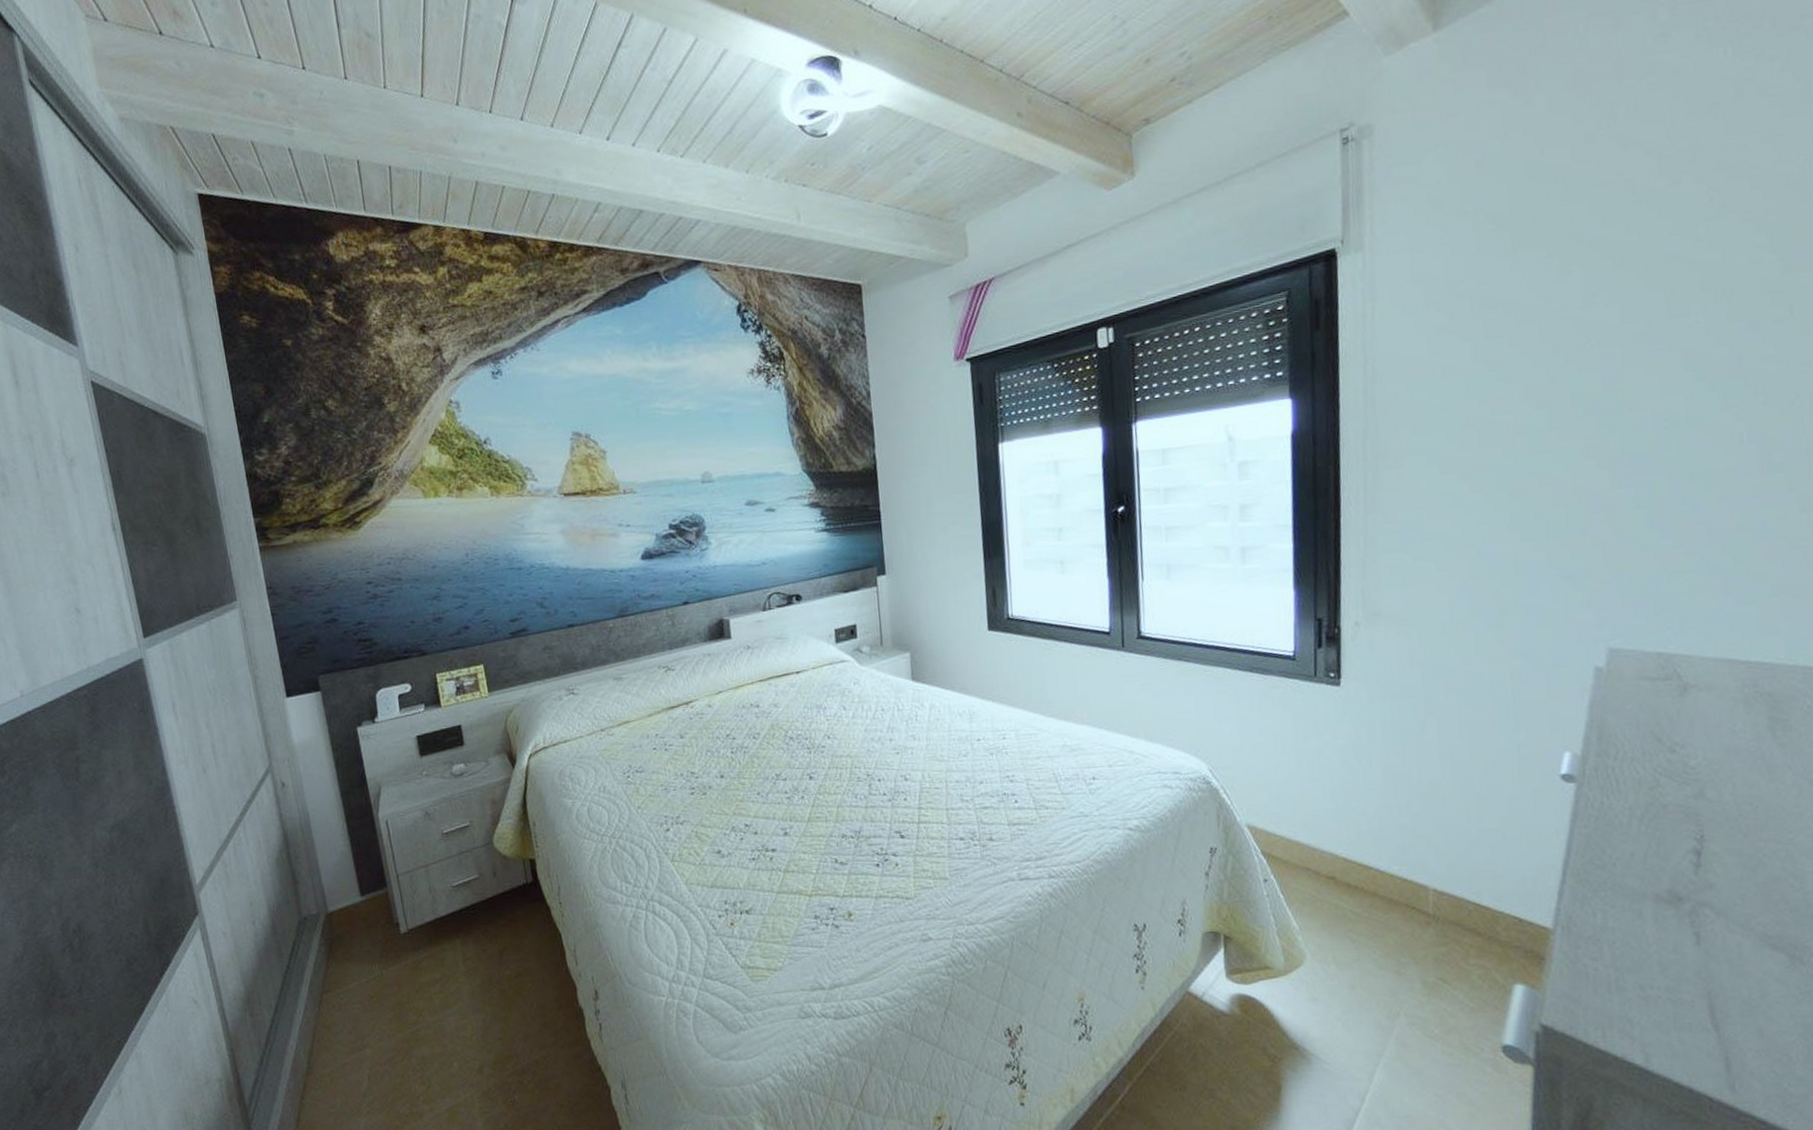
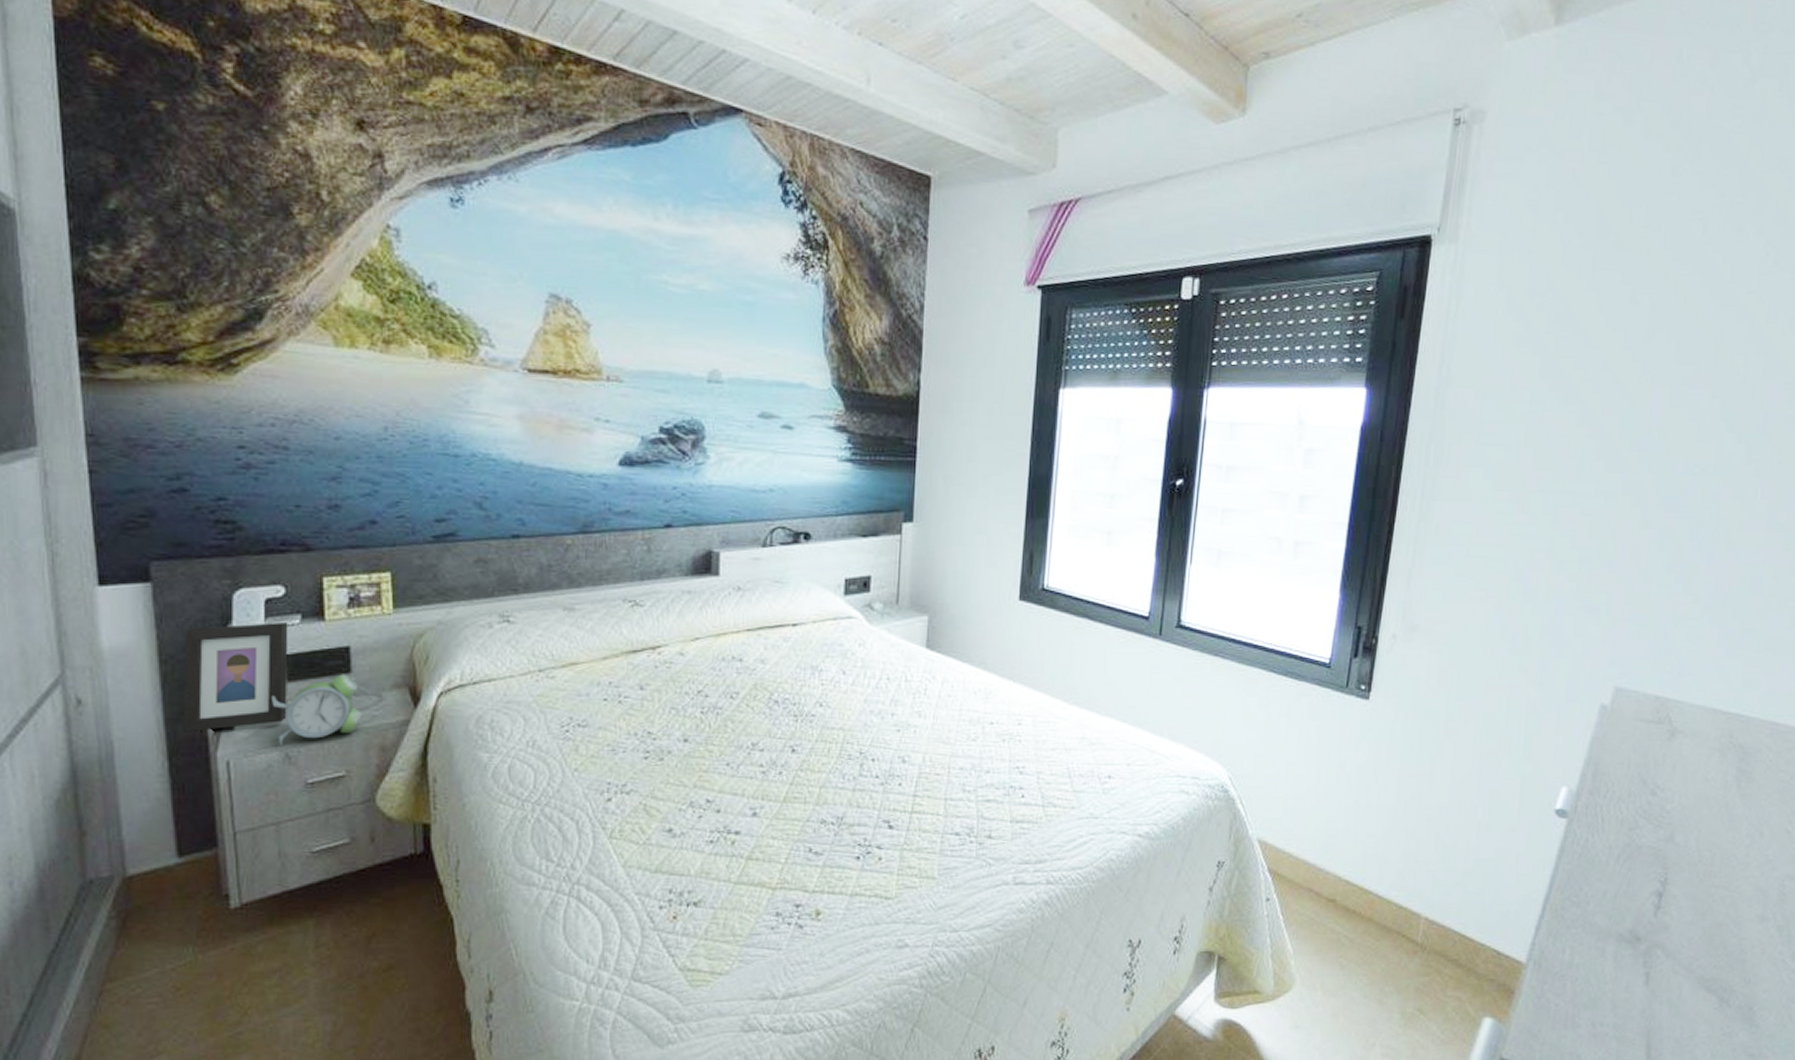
picture frame: none [347,710,424,801] -> present [183,621,288,733]
alarm clock: none [411,746,482,807] -> present [272,674,372,747]

